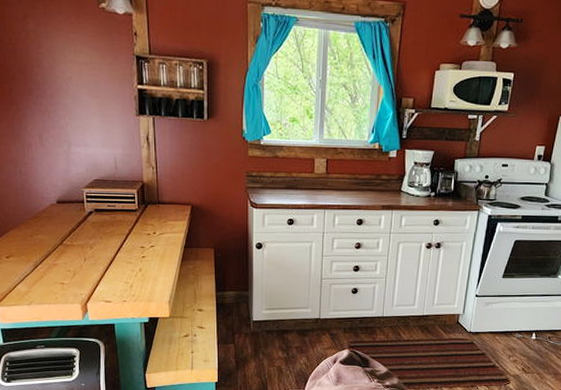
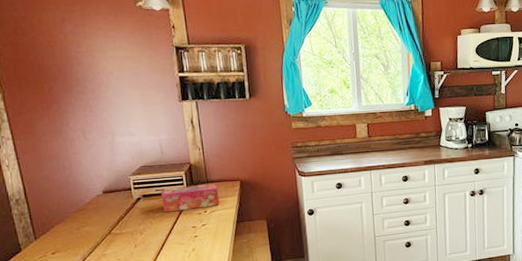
tissue box: none [112,205,169,230] -> present [161,184,220,213]

